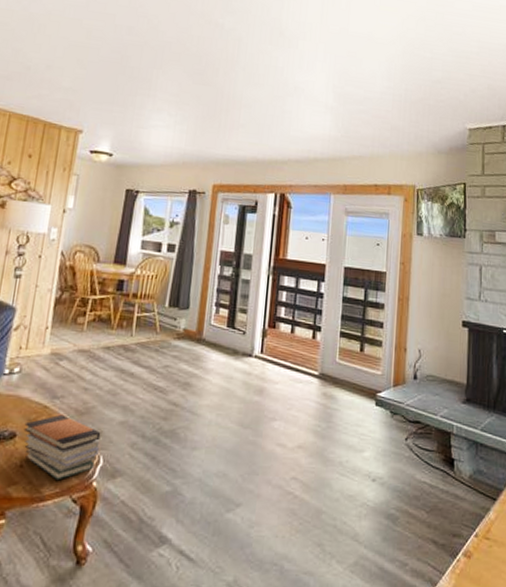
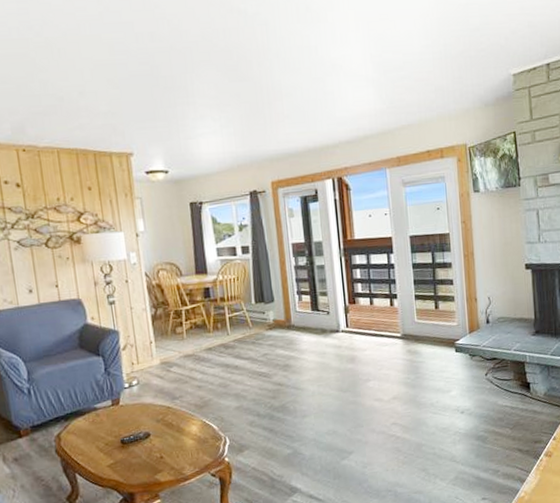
book stack: present [23,414,101,481] -> none [154,411,224,463]

